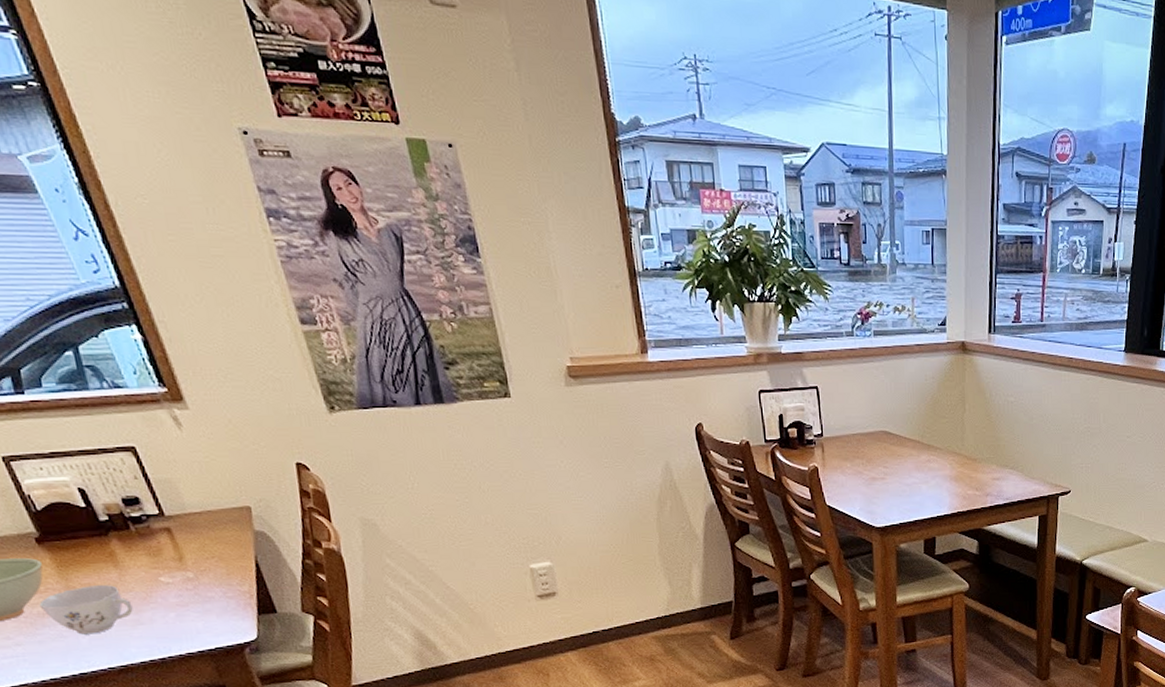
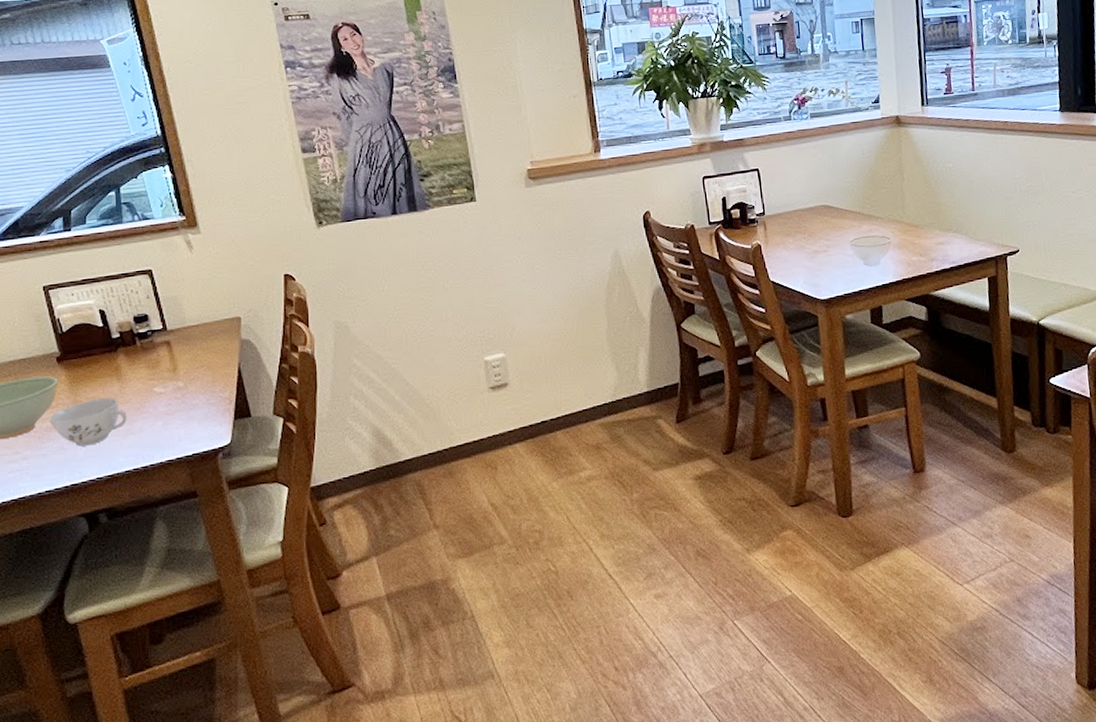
bowl: none [906,464,950,497] -> present [848,234,893,267]

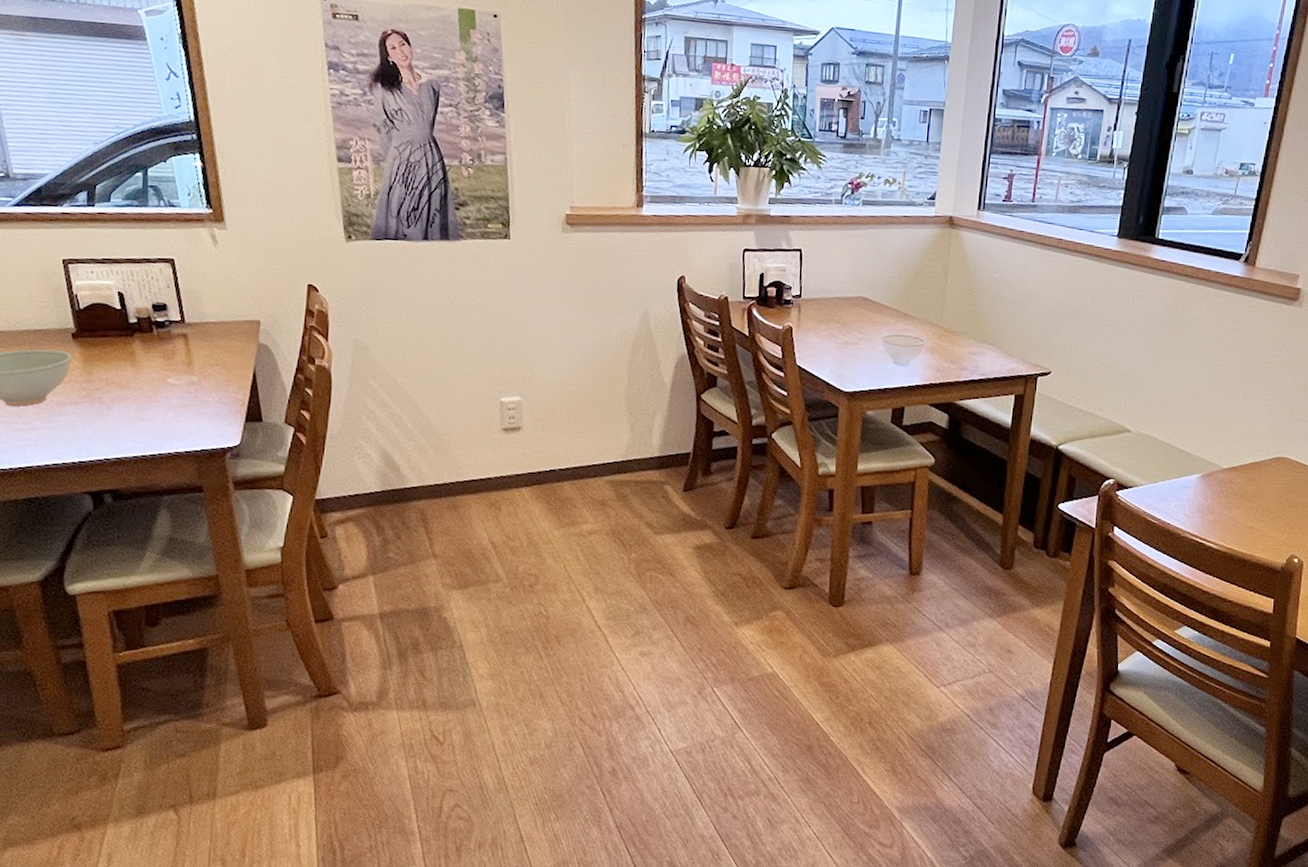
teacup: present [49,397,127,446] -> none [60,380,139,426]

